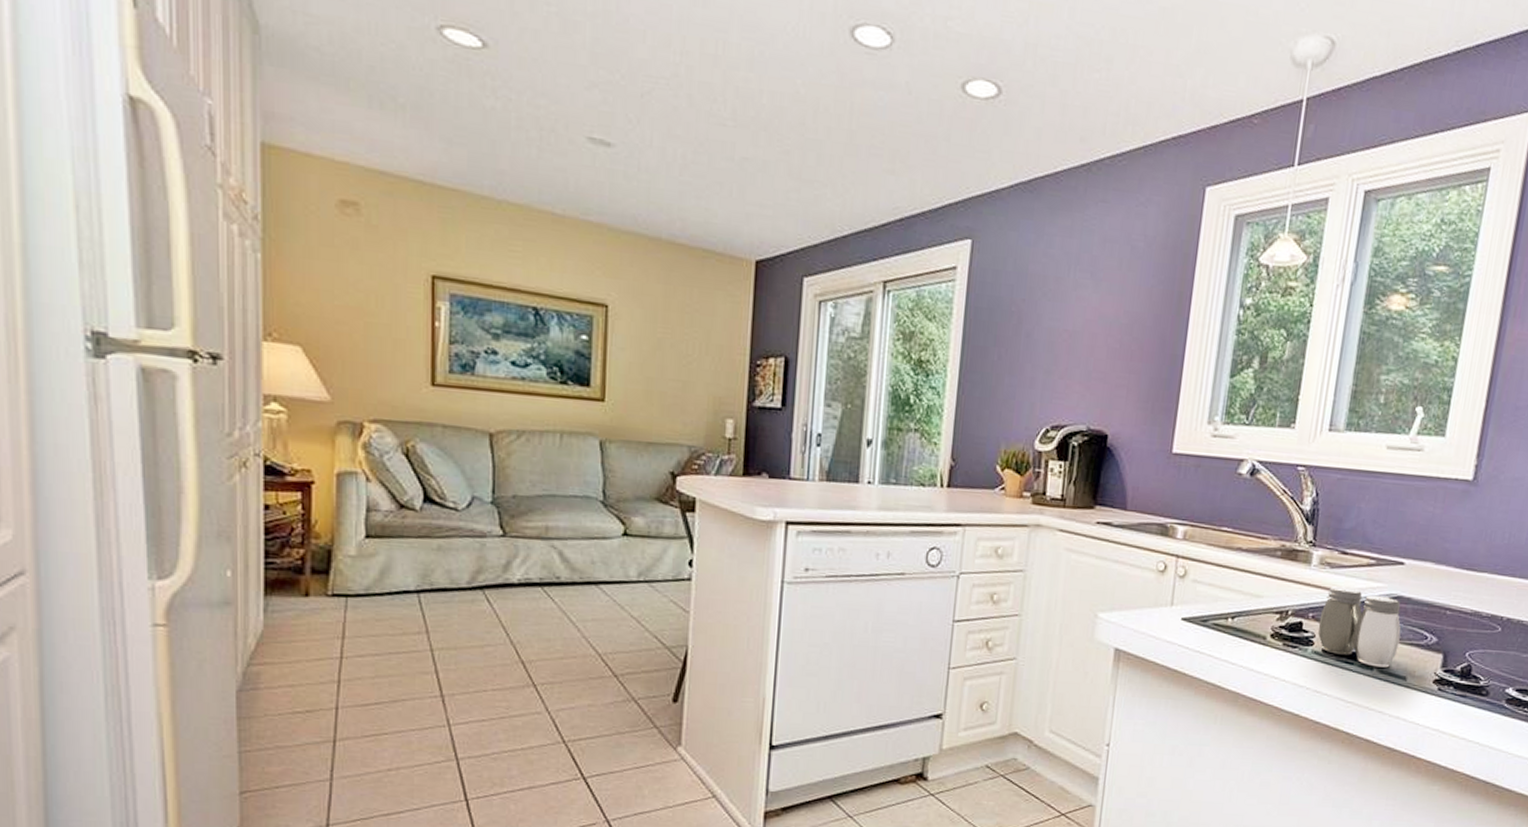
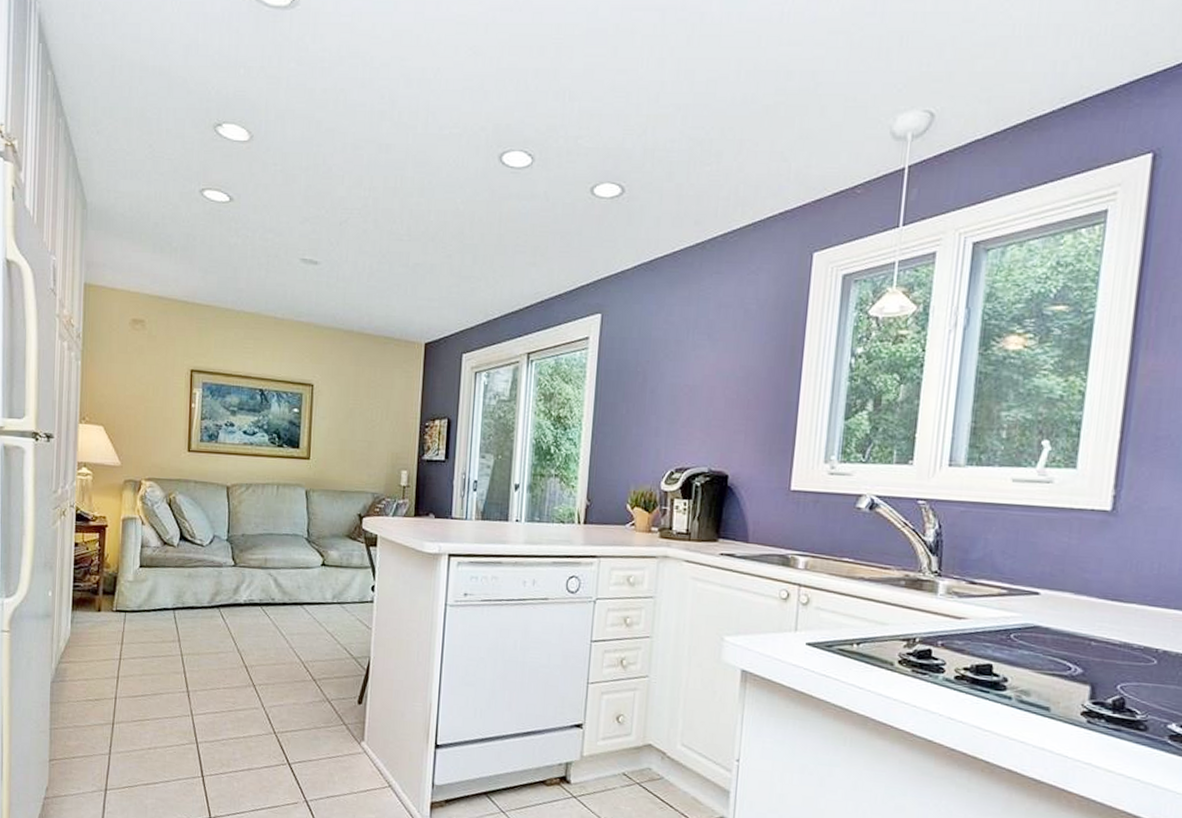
salt and pepper shaker: present [1318,586,1401,668] -> none [948,615,1041,698]

